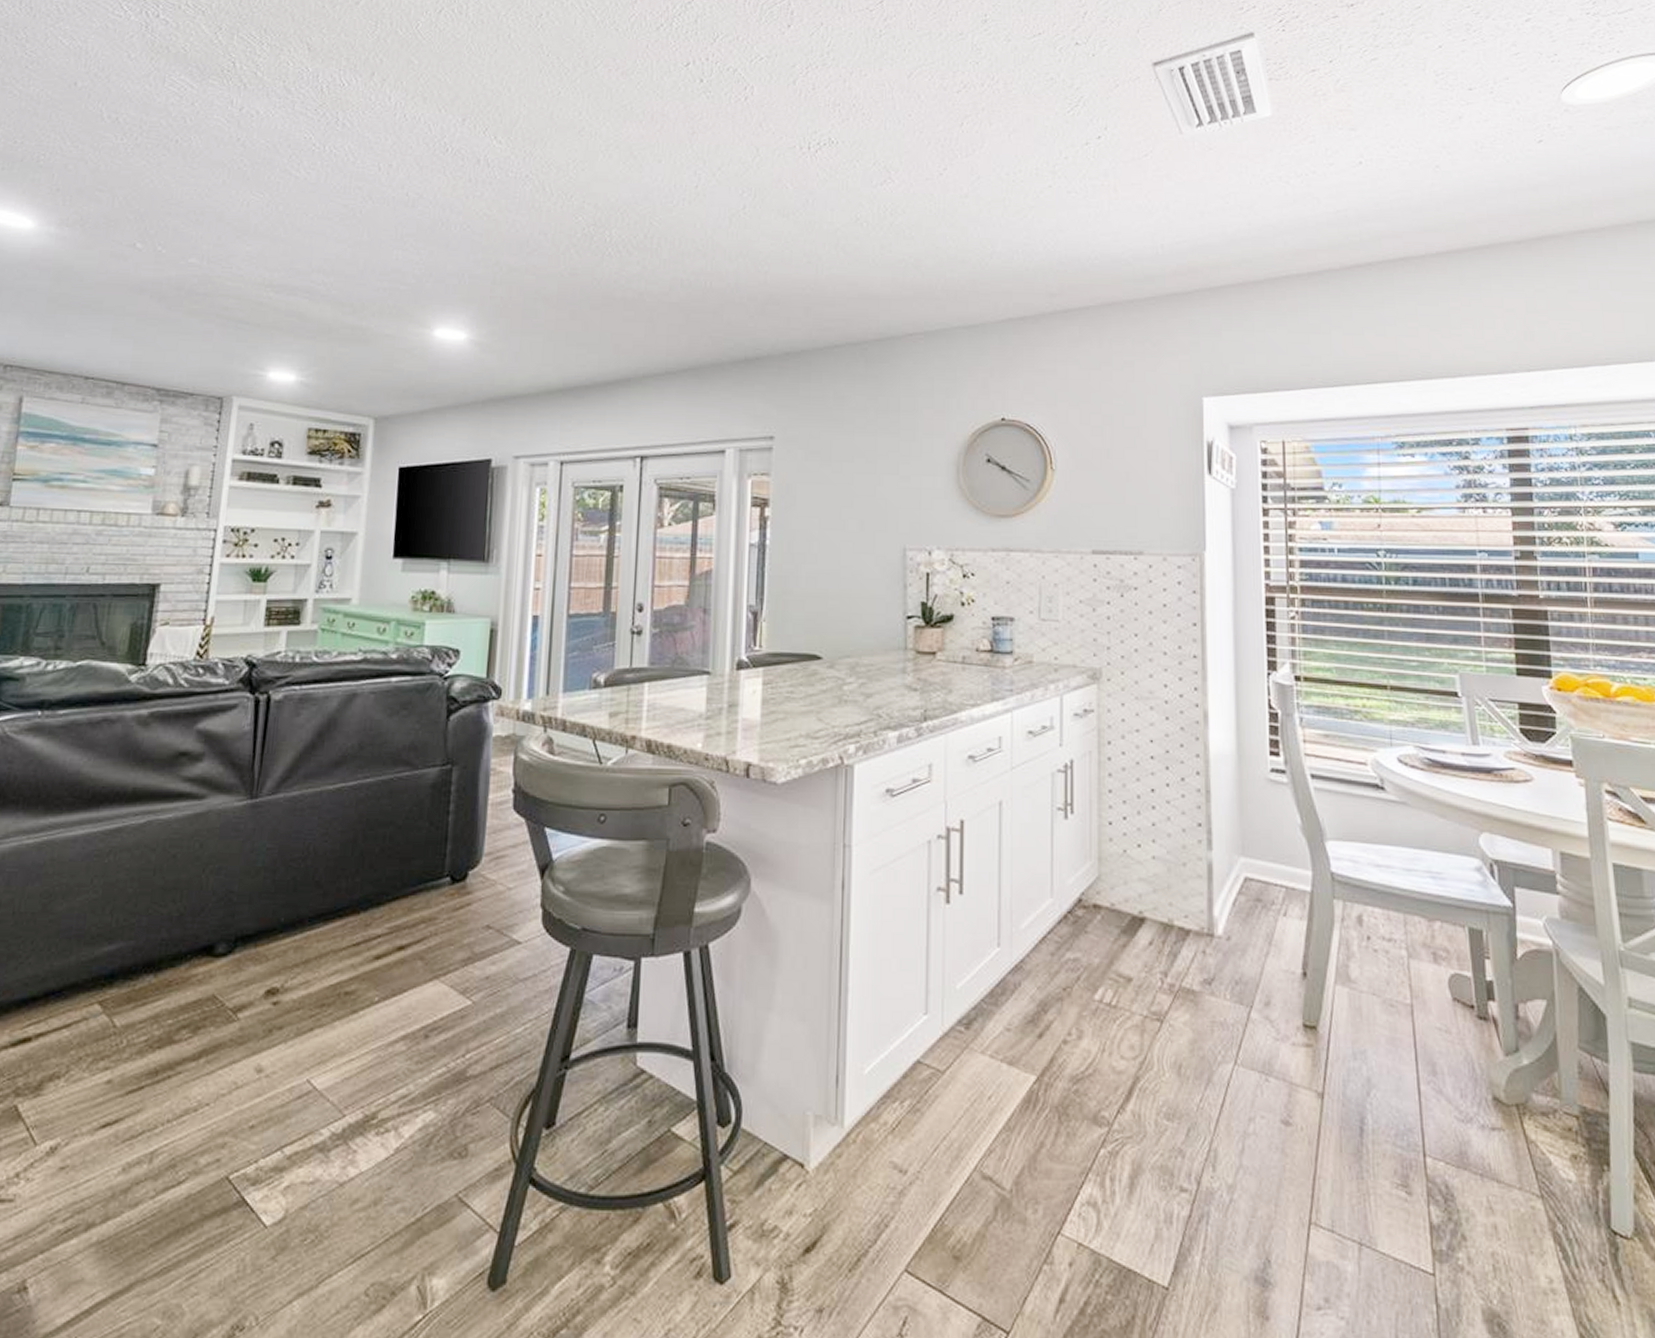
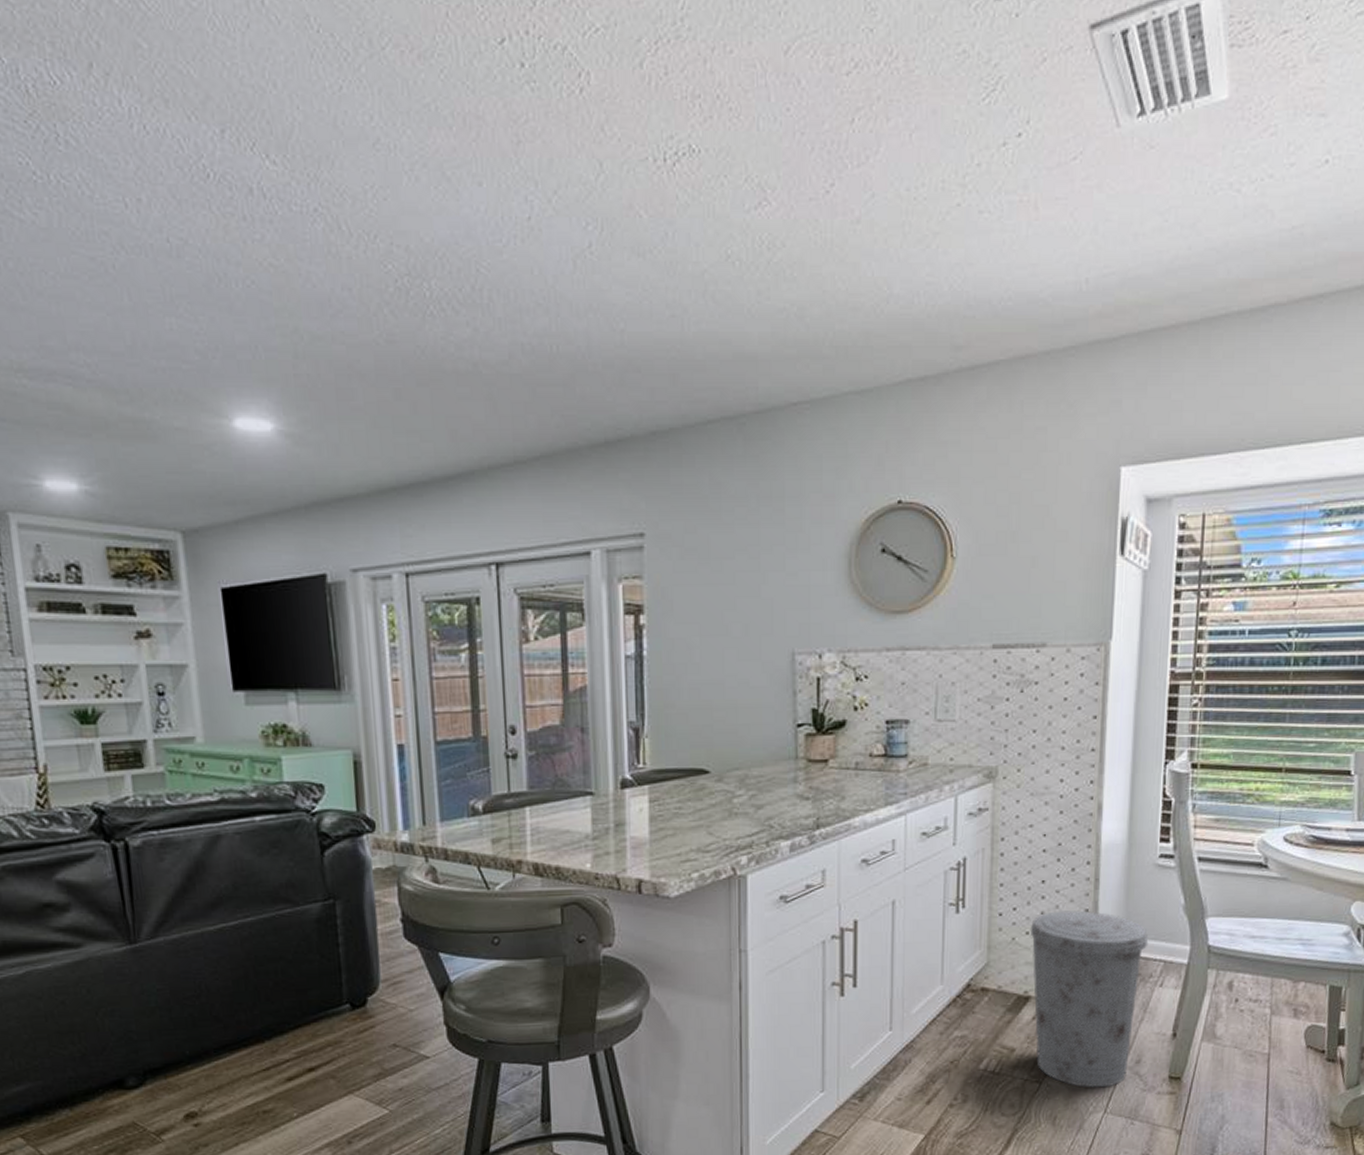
trash can: none [1143,823,1267,1033] -> present [1031,910,1149,1088]

